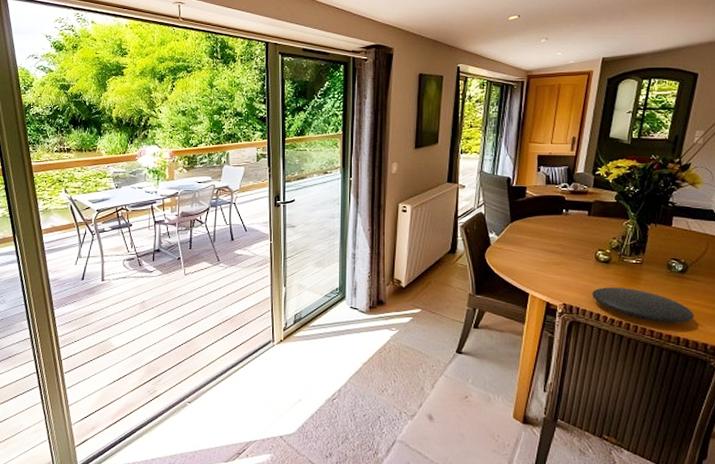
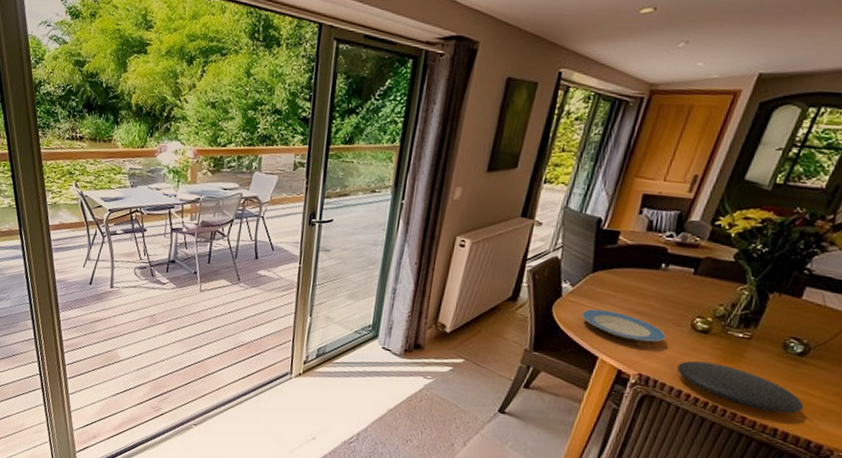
plate: none [509,253,578,276] -> present [582,309,667,342]

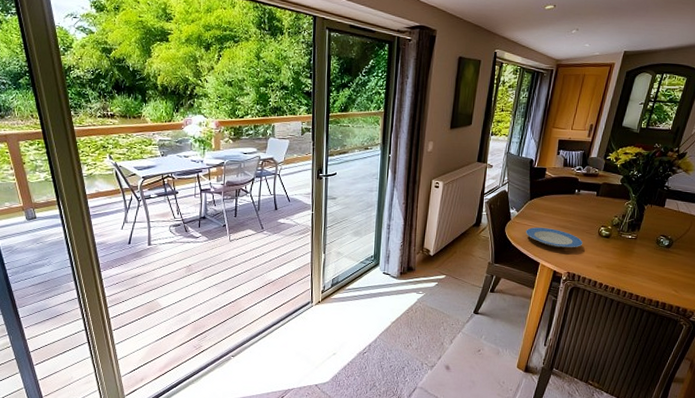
plate: present [677,360,804,414] -> none [592,258,673,290]

